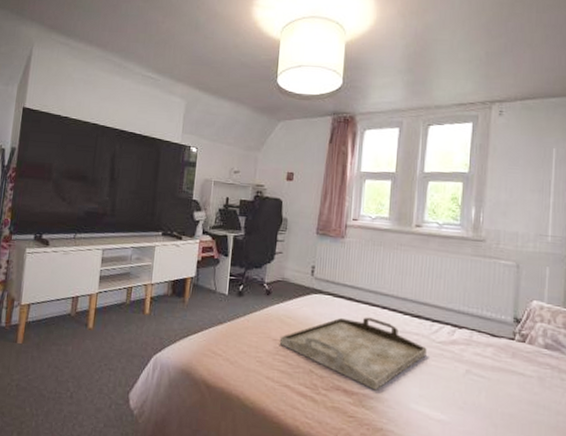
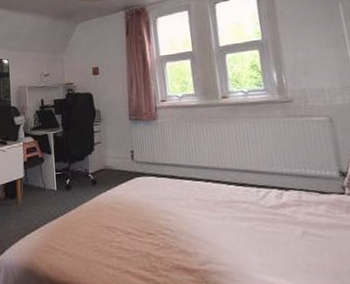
serving tray: present [279,317,427,391] -> none [112,192,259,265]

